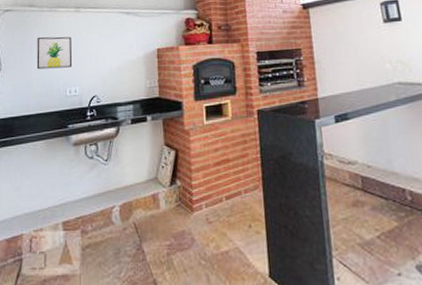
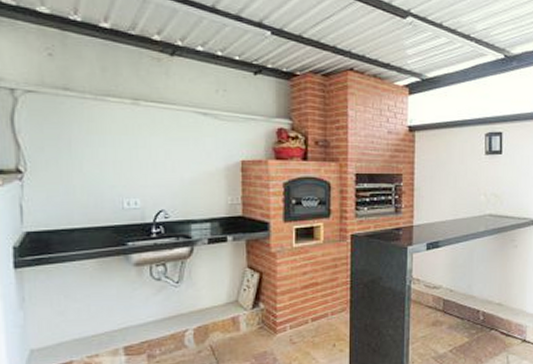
wall art: present [36,36,72,70] -> none [78,132,129,174]

